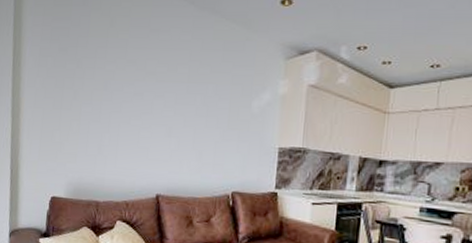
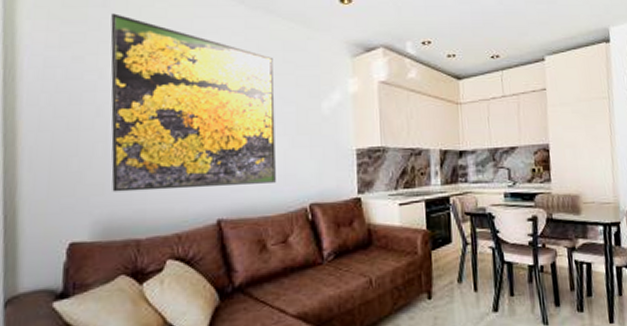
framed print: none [82,12,214,170] -> present [110,13,276,192]

